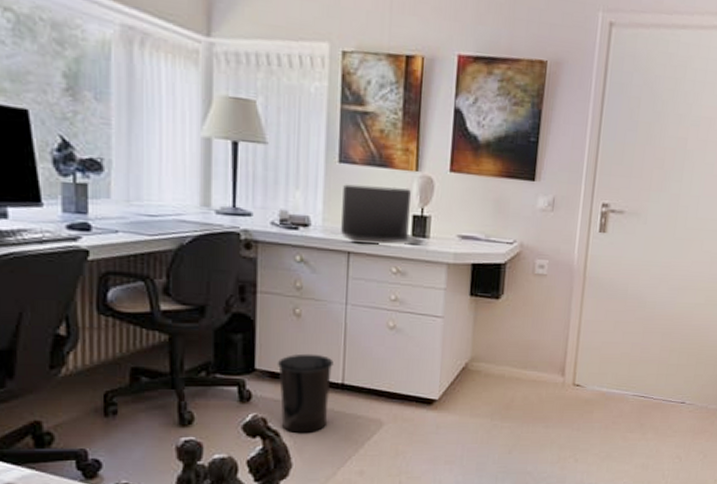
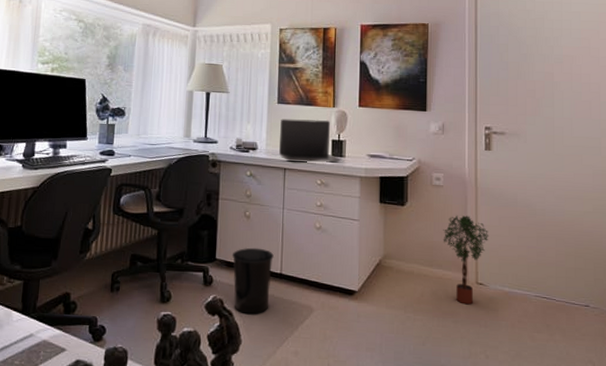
potted tree: none [541,309,593,408] -> present [443,215,489,305]

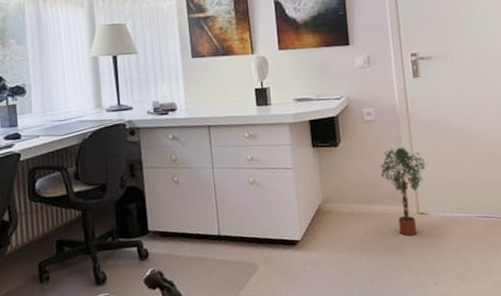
waste bin: present [232,247,274,315] -> none [165,212,211,283]
laptop computer: present [279,119,342,163] -> none [198,69,268,118]

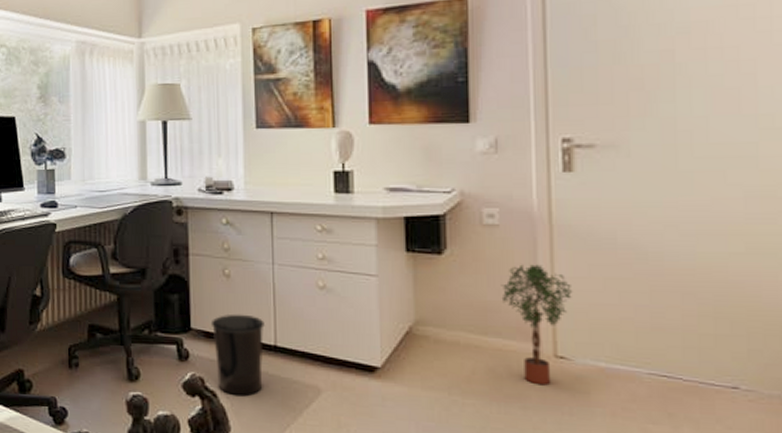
waste bin: none [165,212,211,283] -> present [210,314,265,397]

